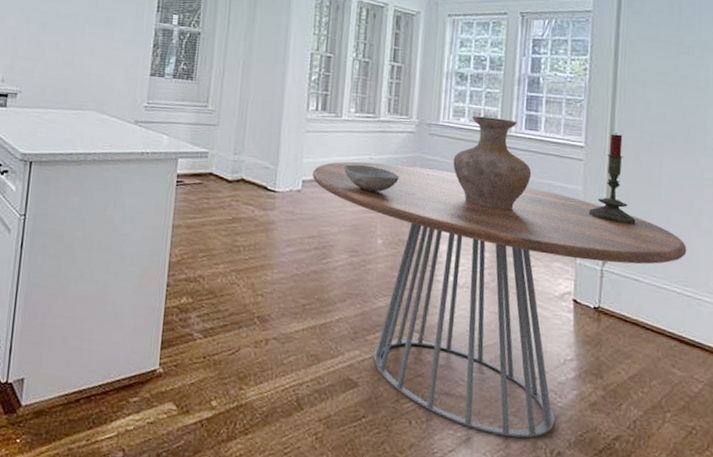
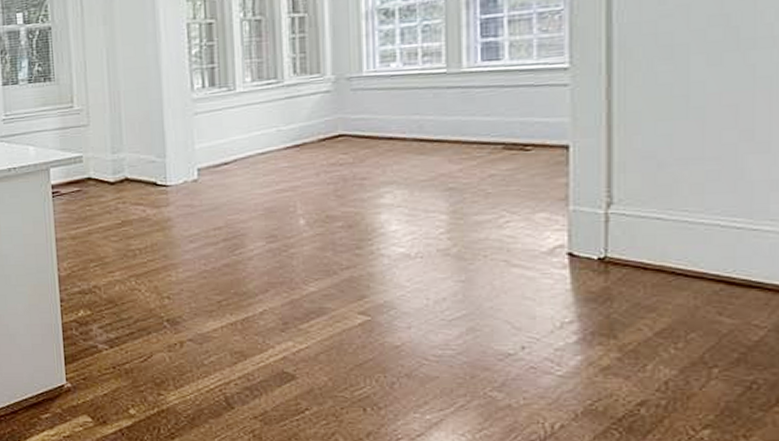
dining table: present [313,161,687,438] -> none [209,128,734,415]
bowl: present [343,164,399,192] -> none [245,139,318,168]
vase: present [453,115,532,211] -> none [386,53,496,164]
candle: present [588,133,636,225] -> none [581,42,653,154]

